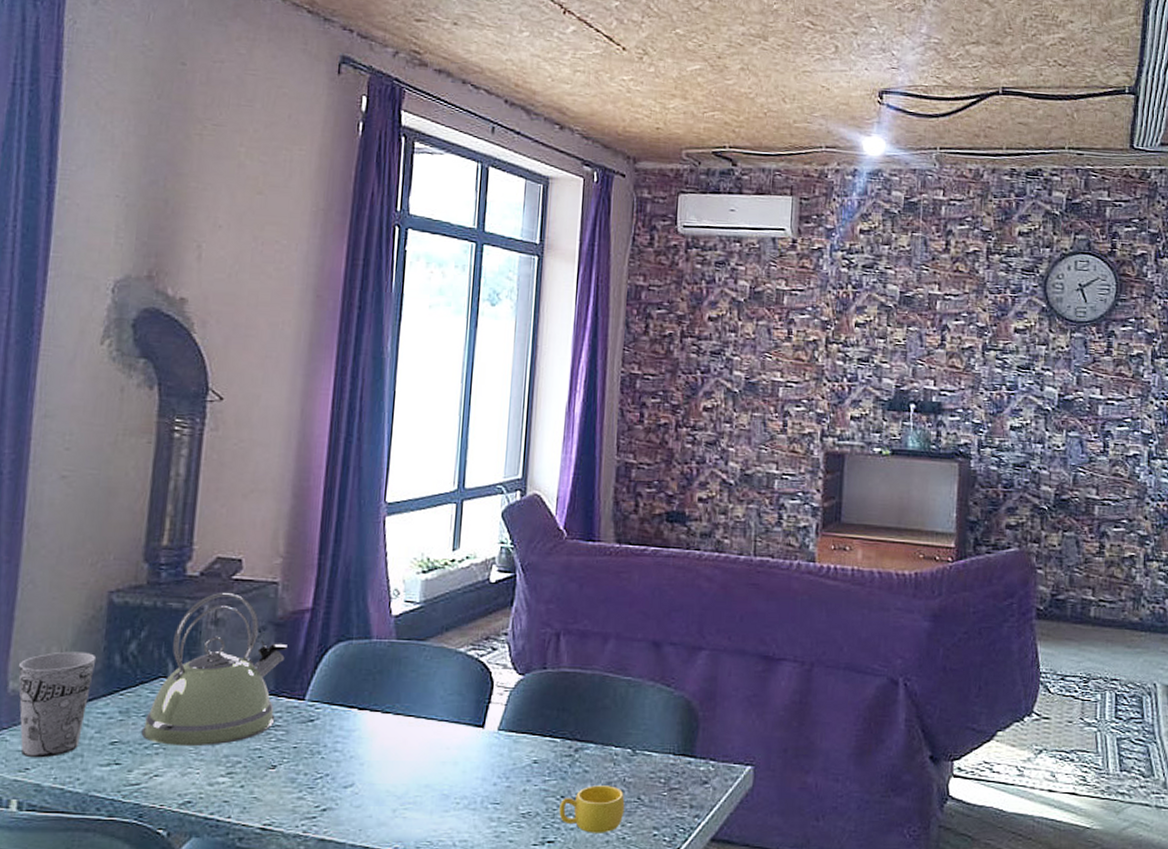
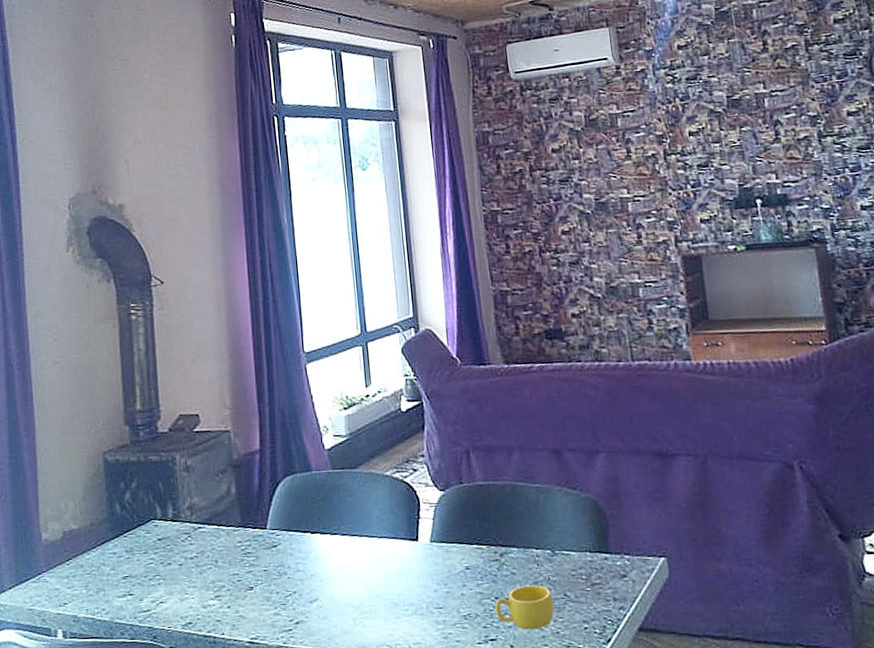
cup: present [18,651,95,758] -> none [46,504,102,595]
kettle: present [141,592,287,747] -> none [145,443,246,577]

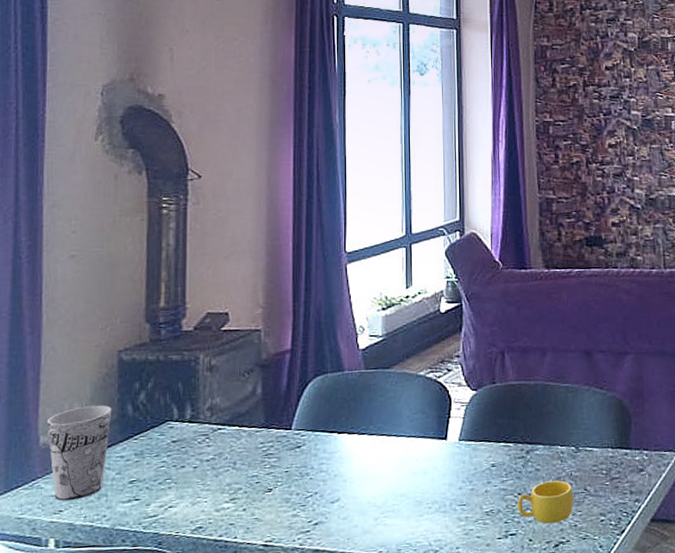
cup: none [46,504,102,595] -> present [46,405,111,501]

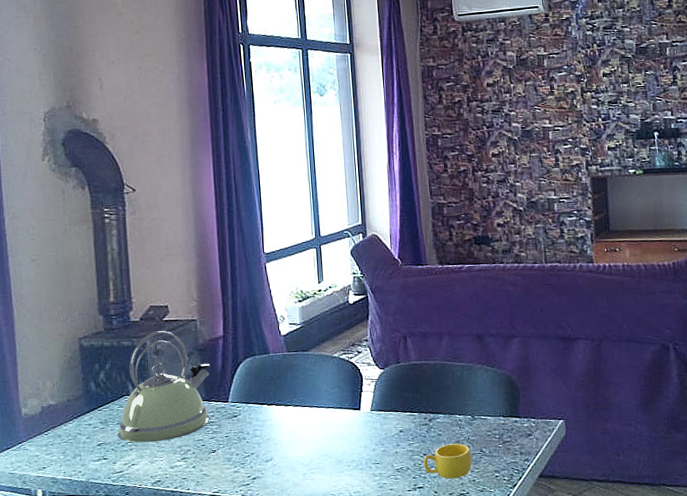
cup: present [46,405,111,501] -> none [25,383,78,460]
kettle: none [155,342,273,480] -> present [118,330,210,443]

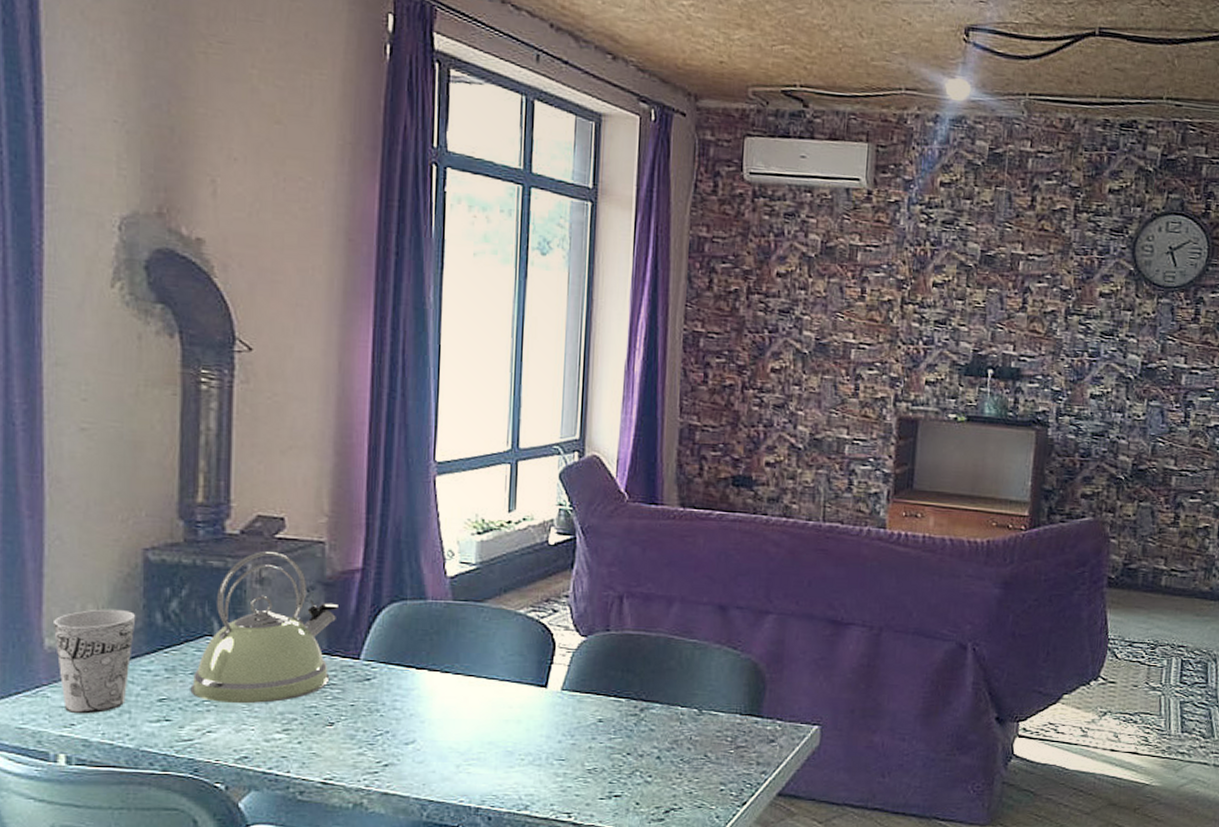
cup: none [25,383,78,460] -> present [52,609,135,714]
cup: present [423,443,472,479] -> none [625,743,692,788]

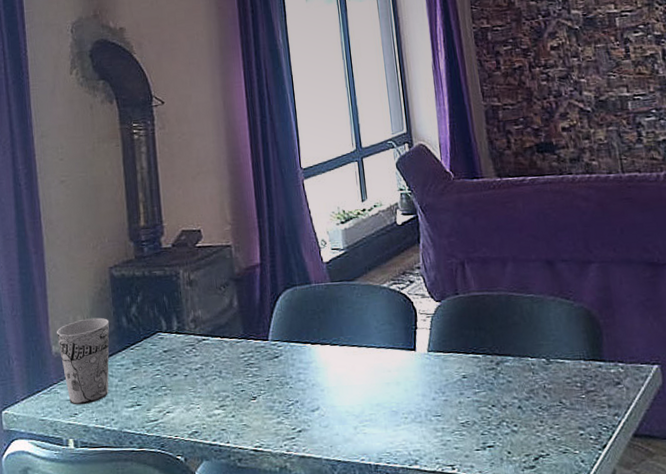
kettle: present [190,550,338,704] -> none [151,258,249,387]

